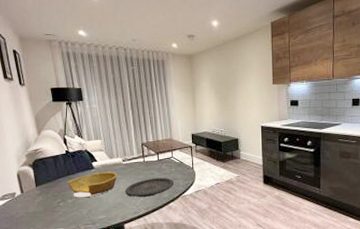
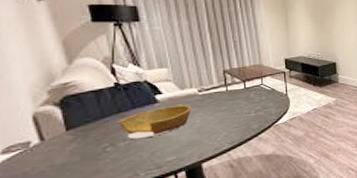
plate: present [125,177,174,198] -> none [202,107,265,132]

